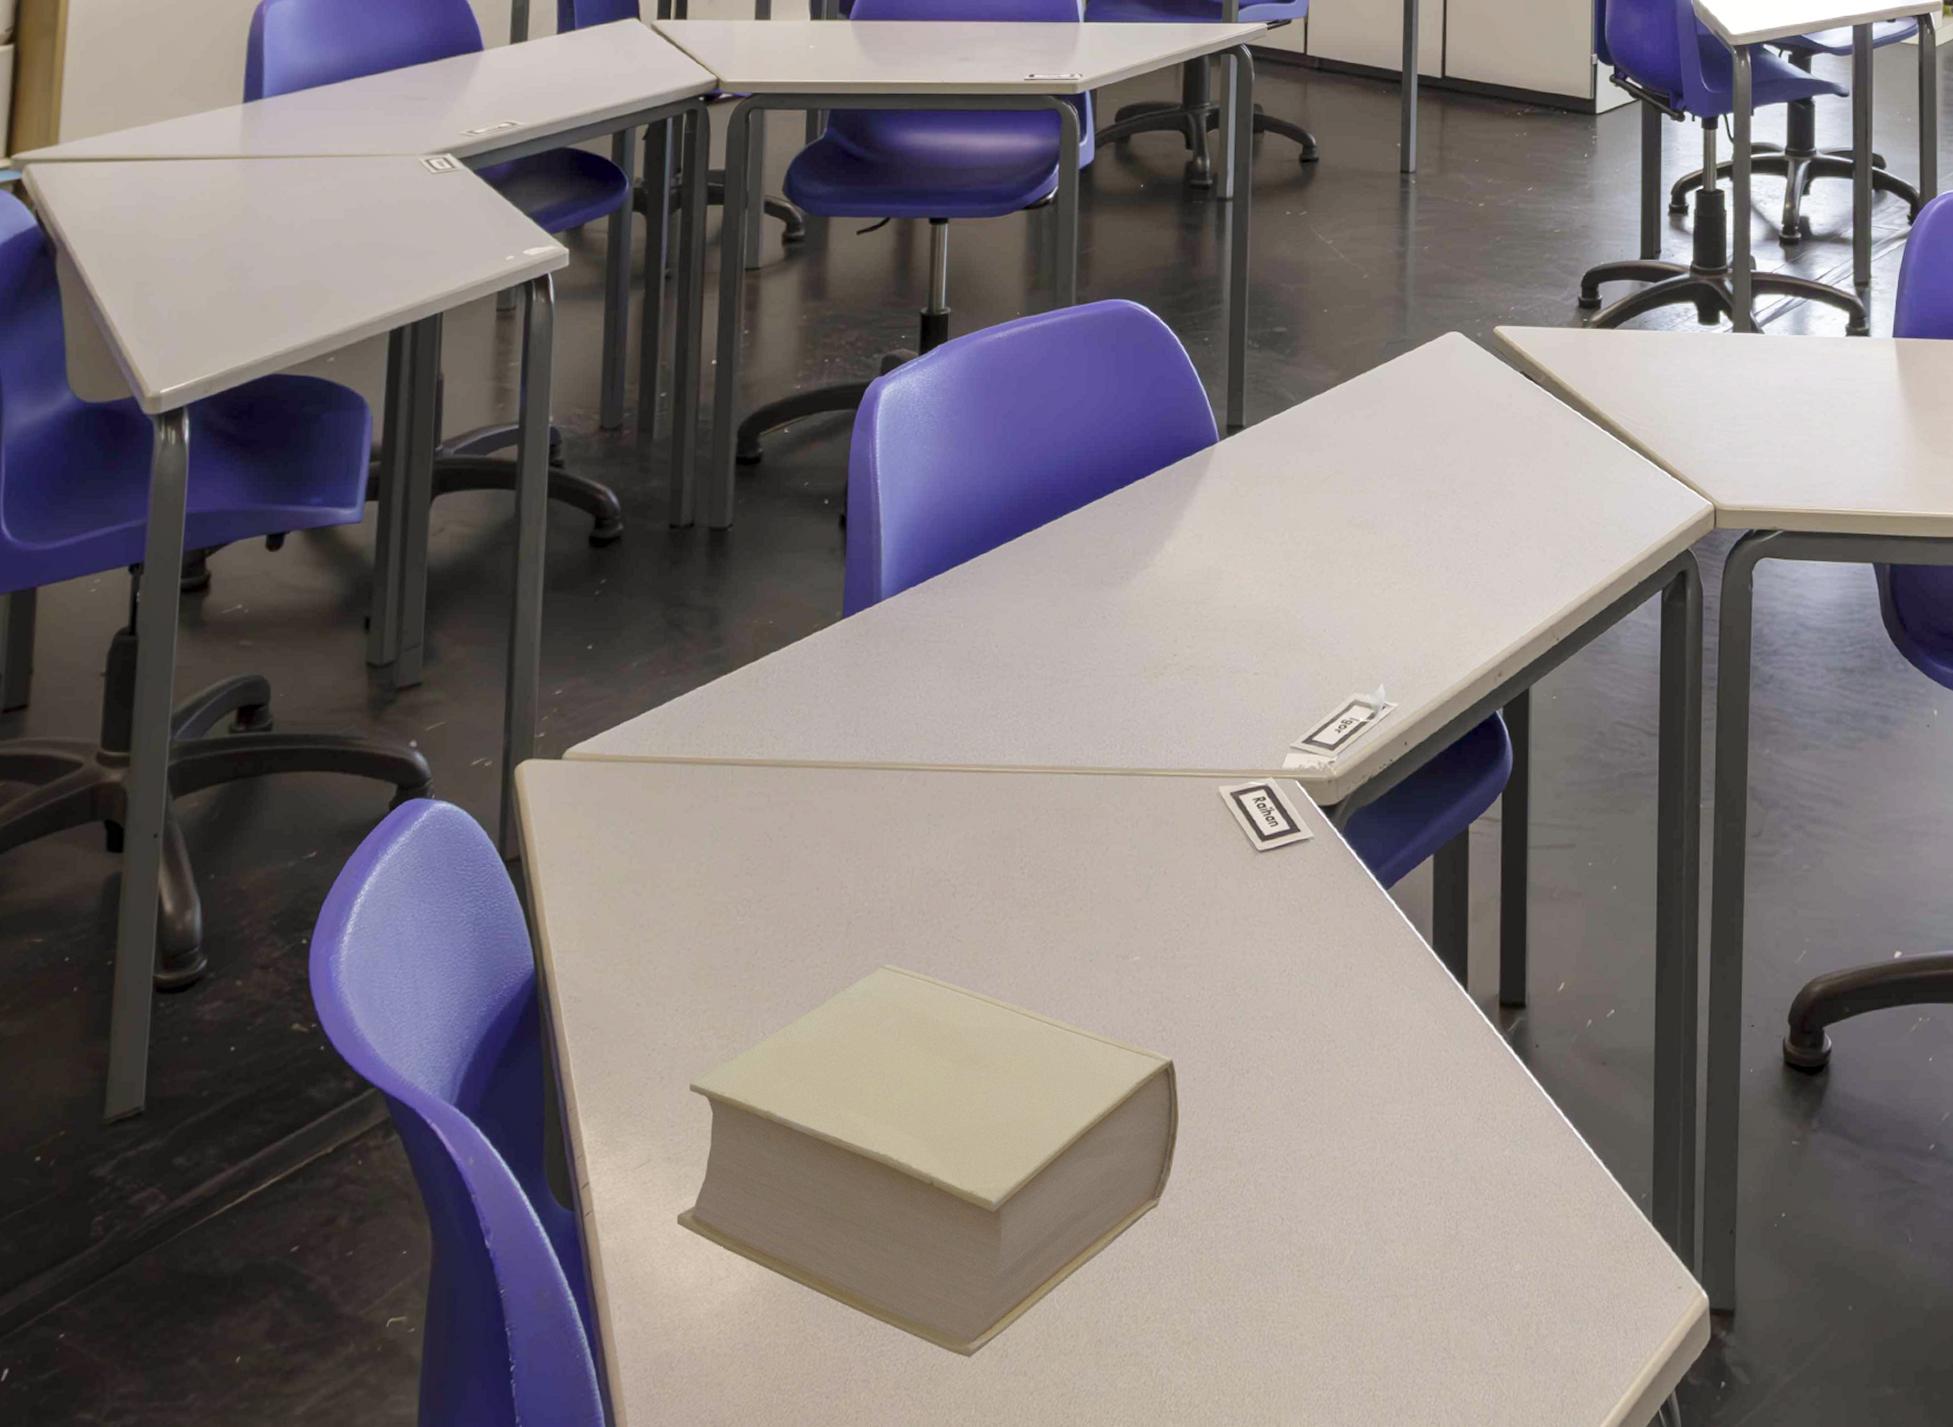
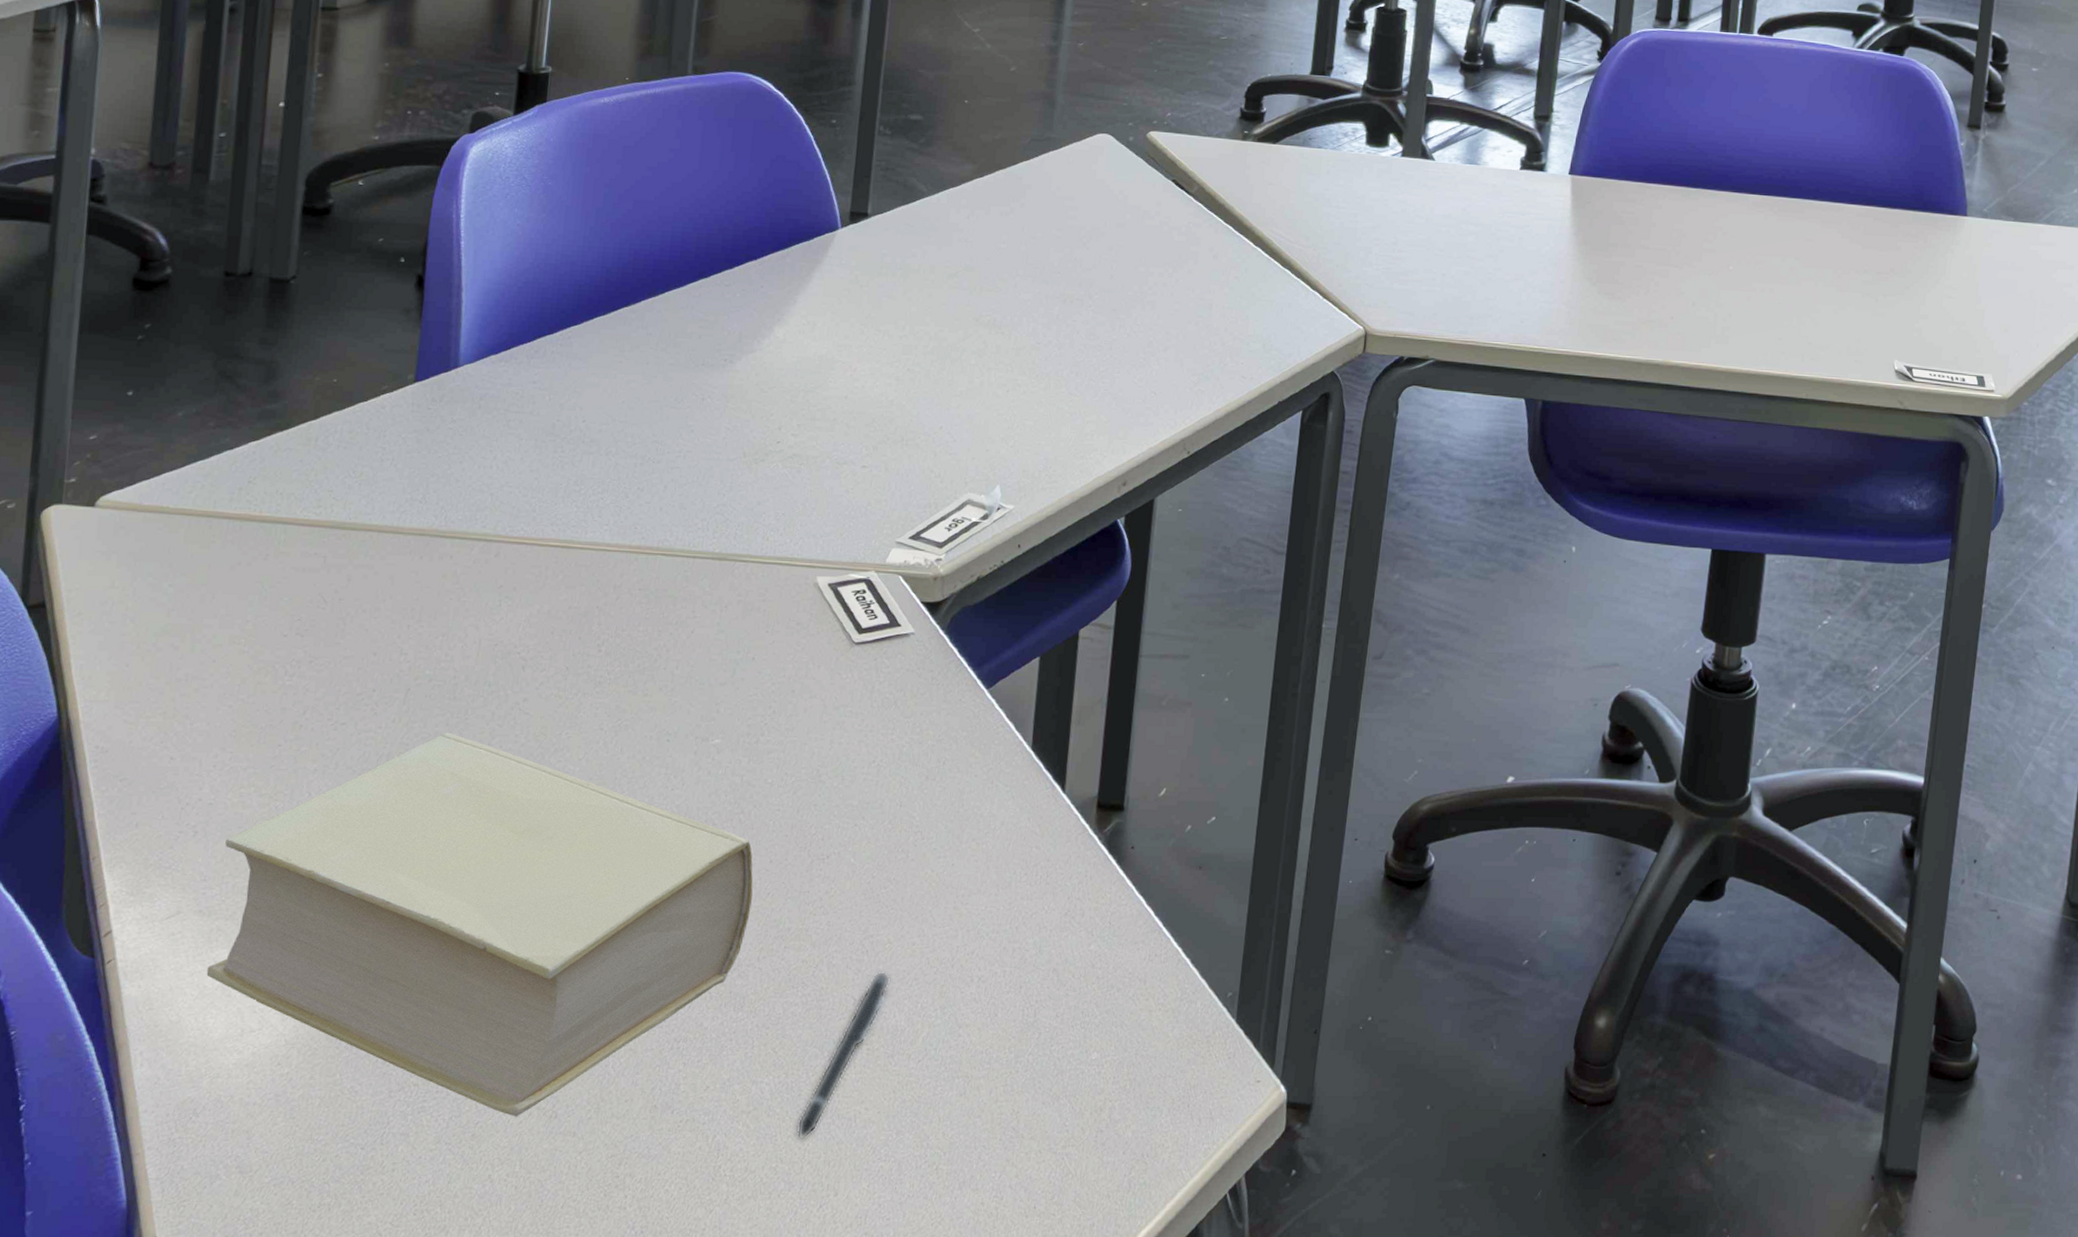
pen: none [1236,1187,1316,1371] -> present [796,971,891,1140]

